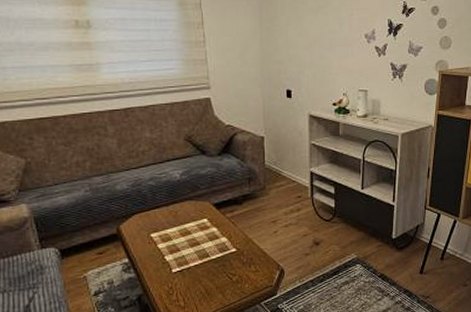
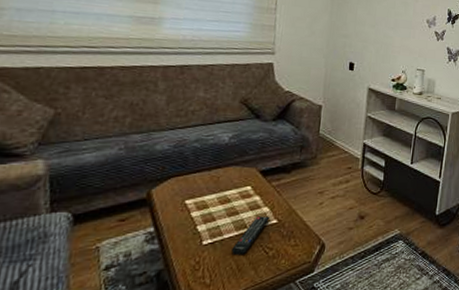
remote control: none [199,245,229,281] -> present [232,216,271,256]

